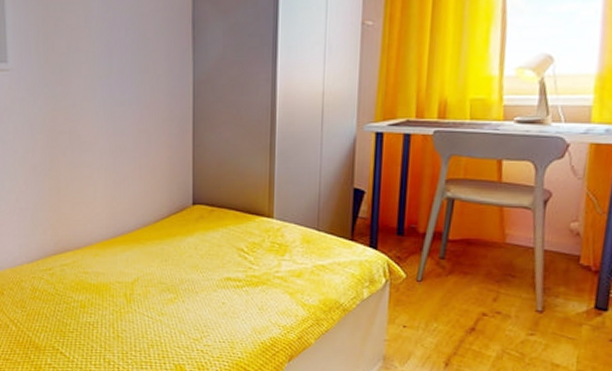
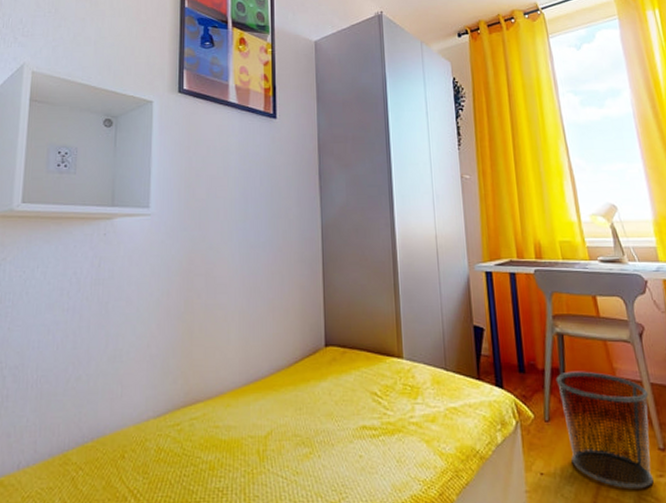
waste bin: none [436,235,539,345] -> present [555,371,653,490]

